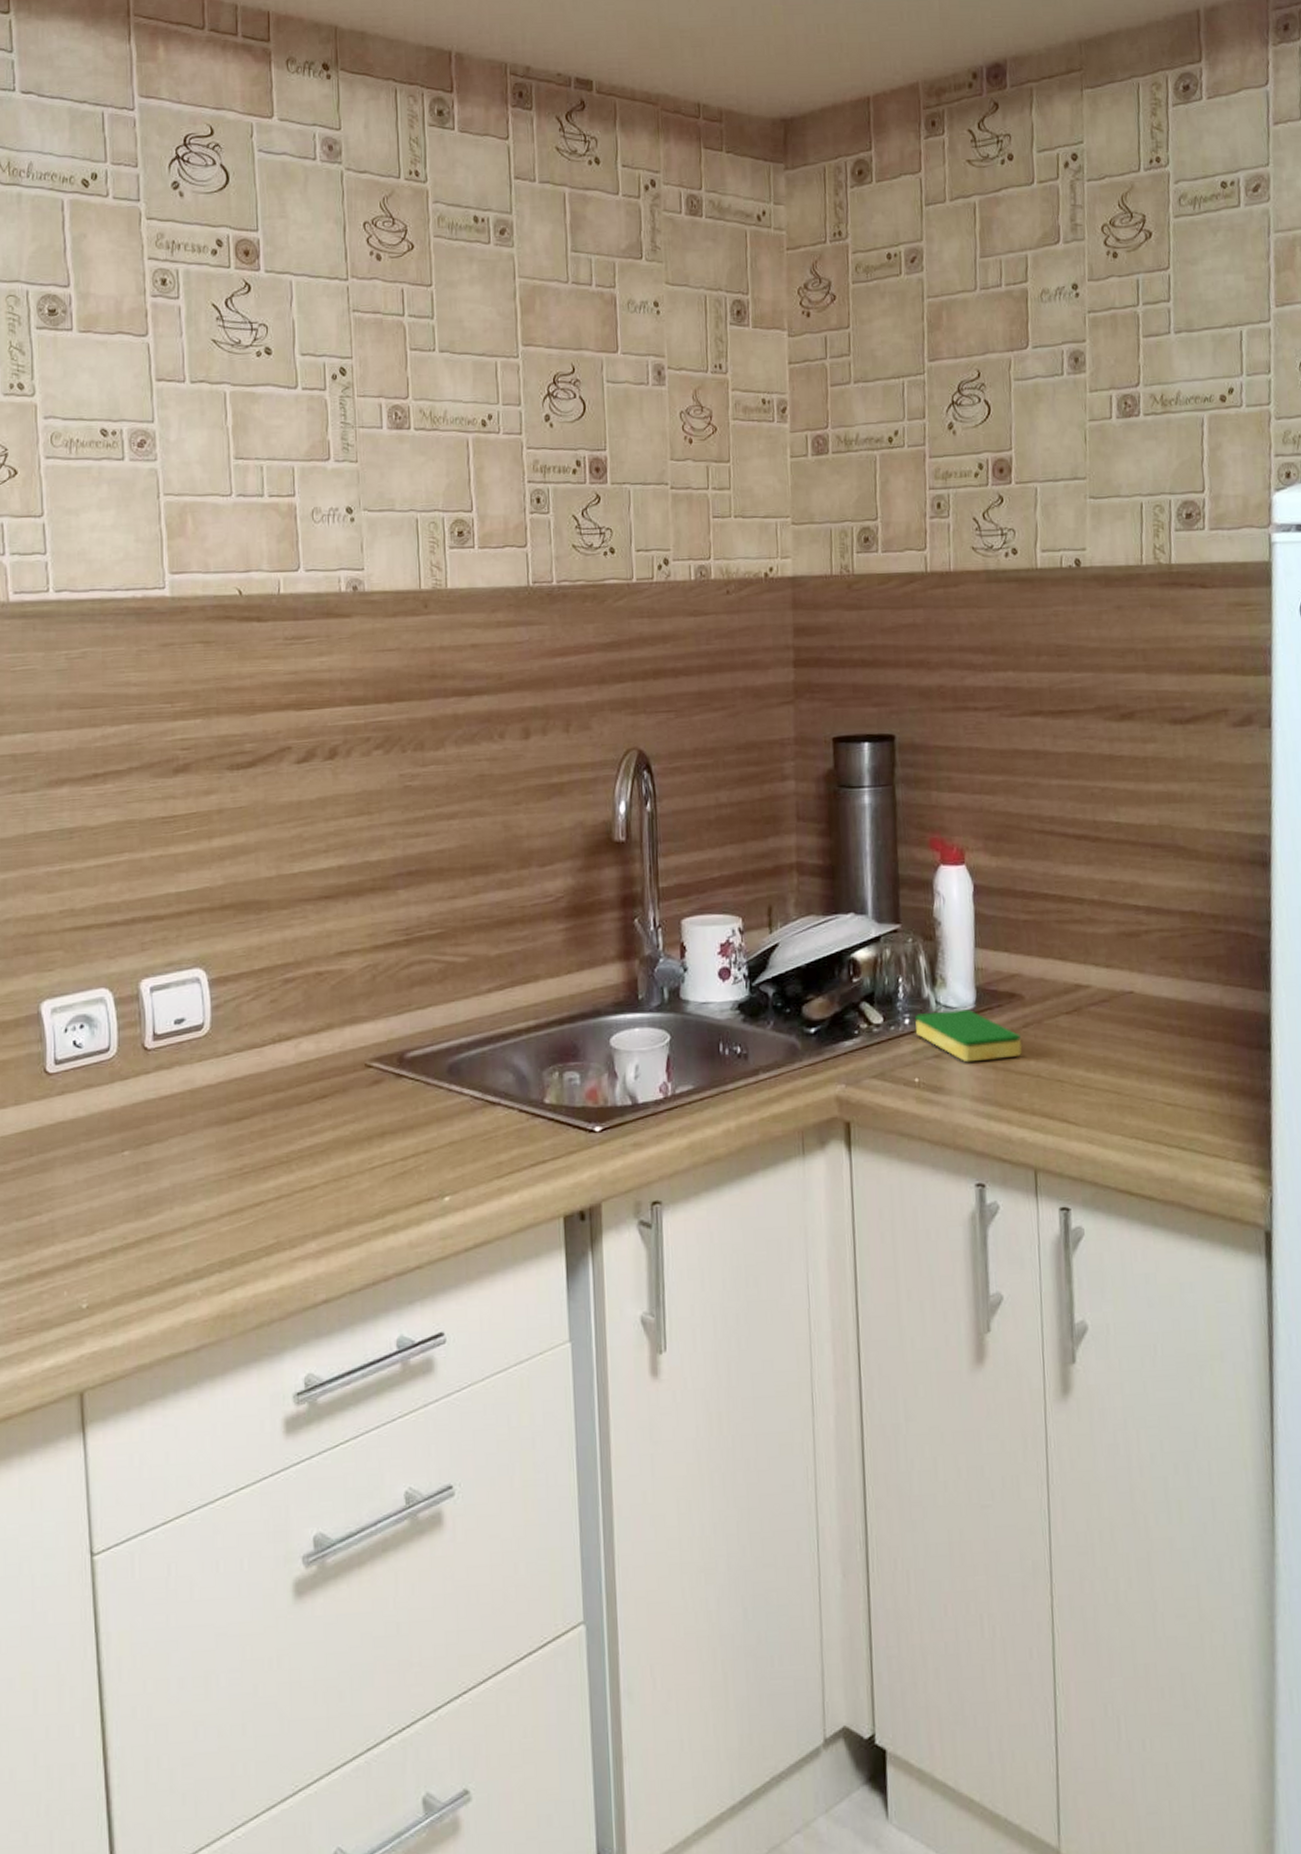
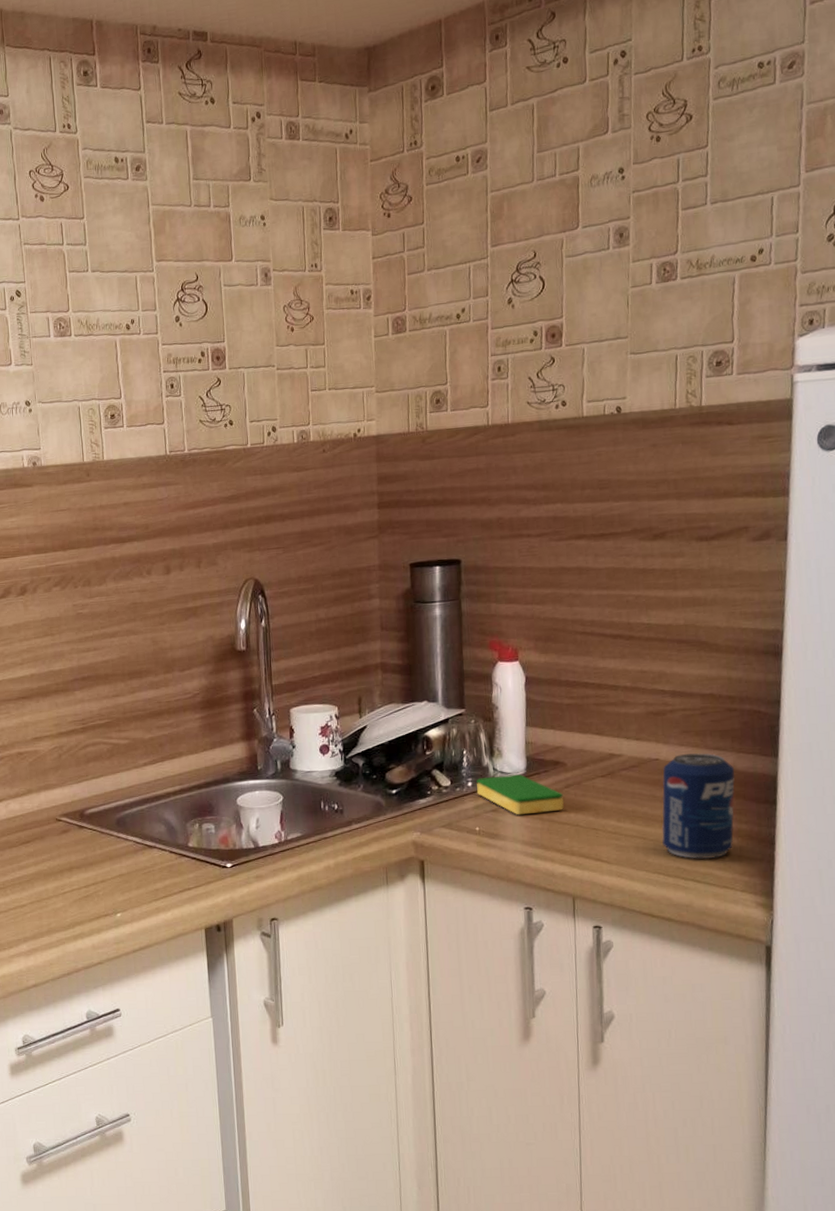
beverage can: none [1138,985,1223,1121] -> present [662,753,735,860]

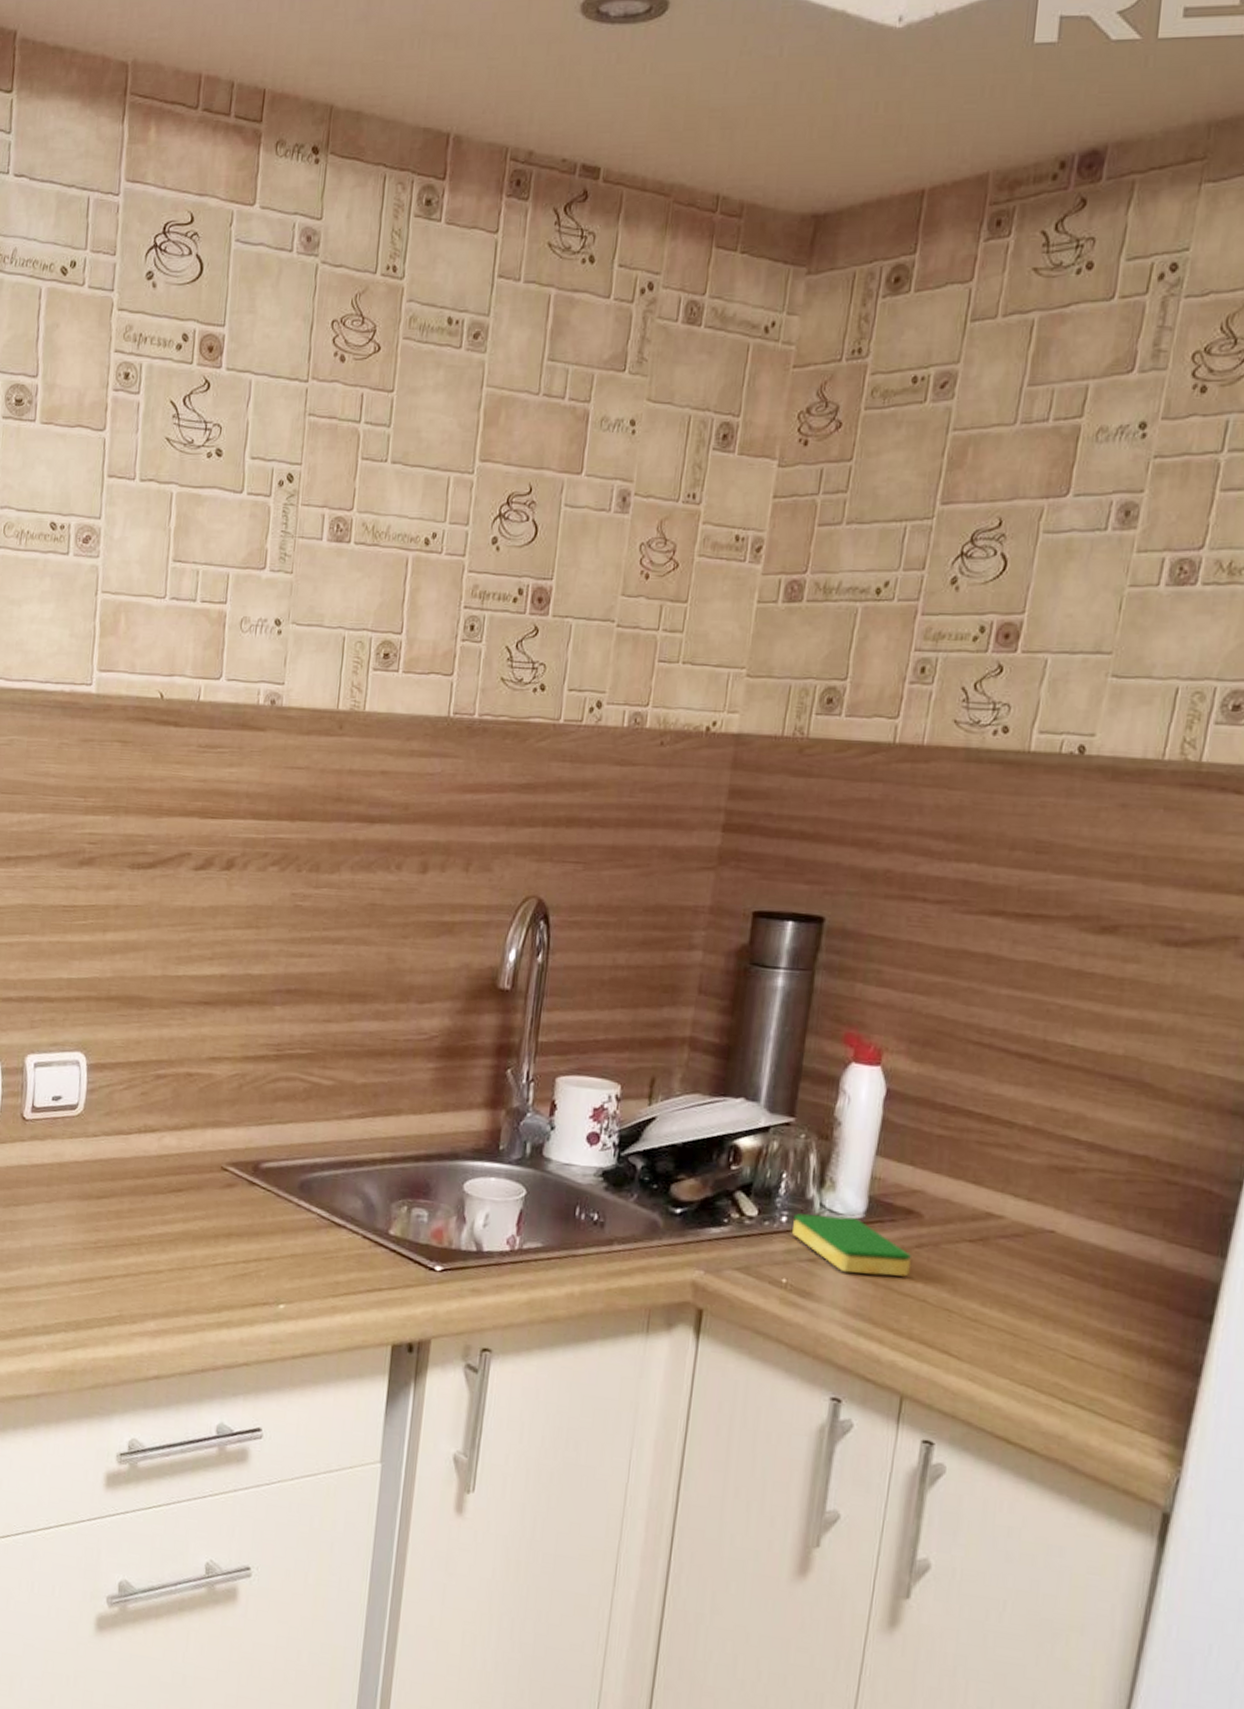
beverage can: present [662,753,735,860] -> none [1040,1230,1161,1380]

